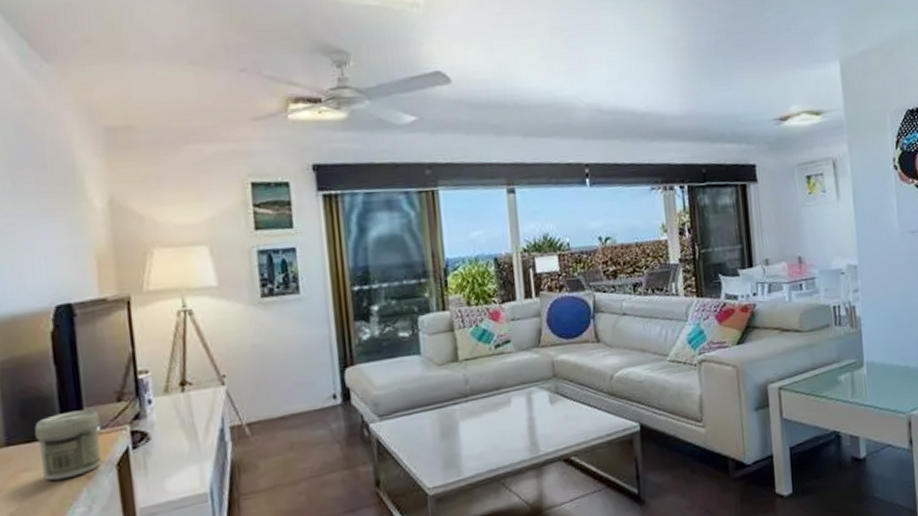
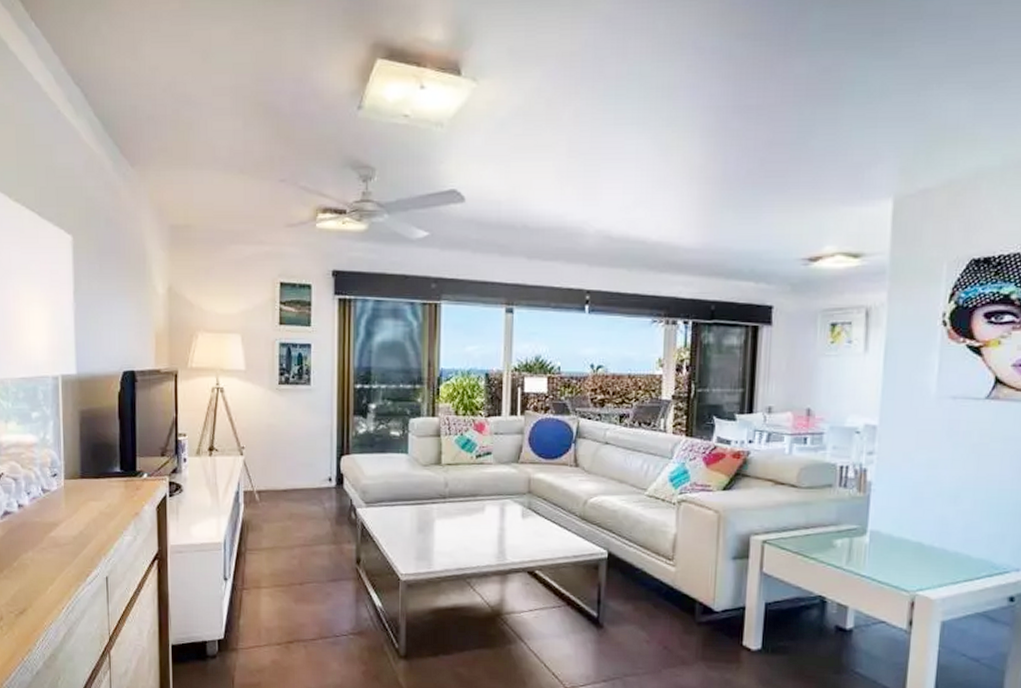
jar: present [35,409,102,481] -> none [101,458,148,512]

